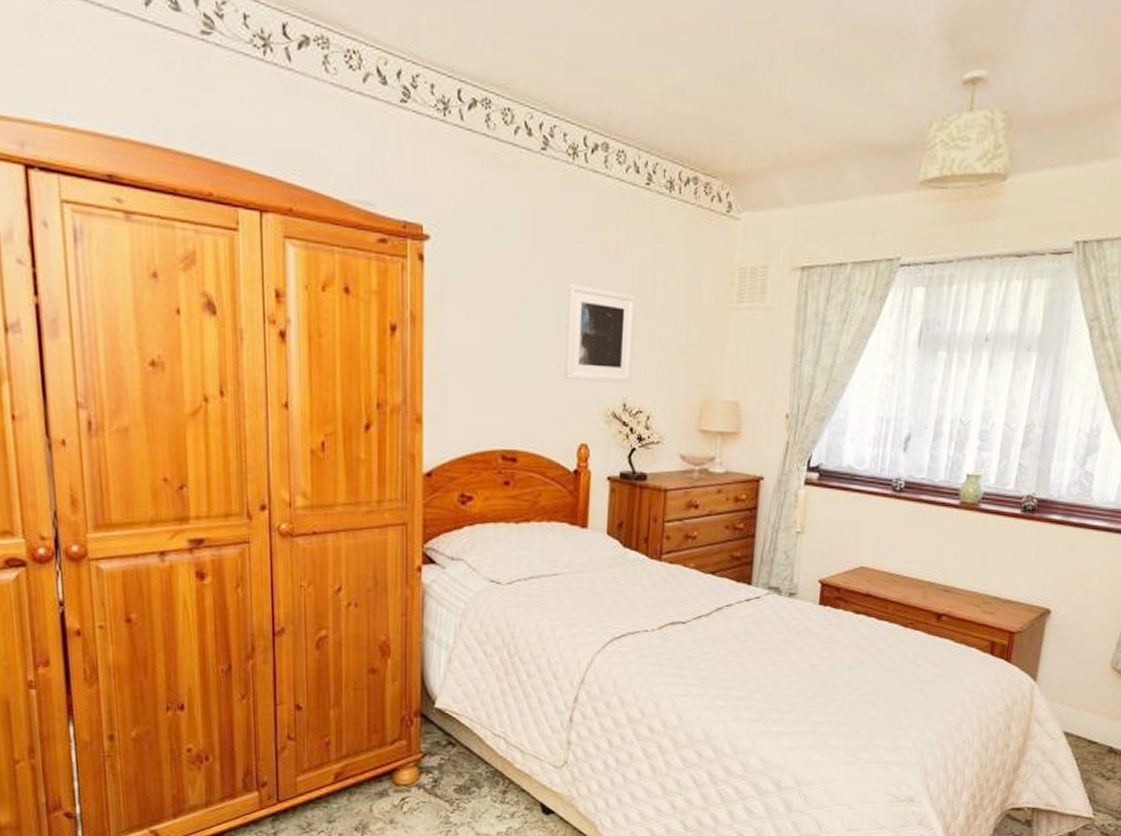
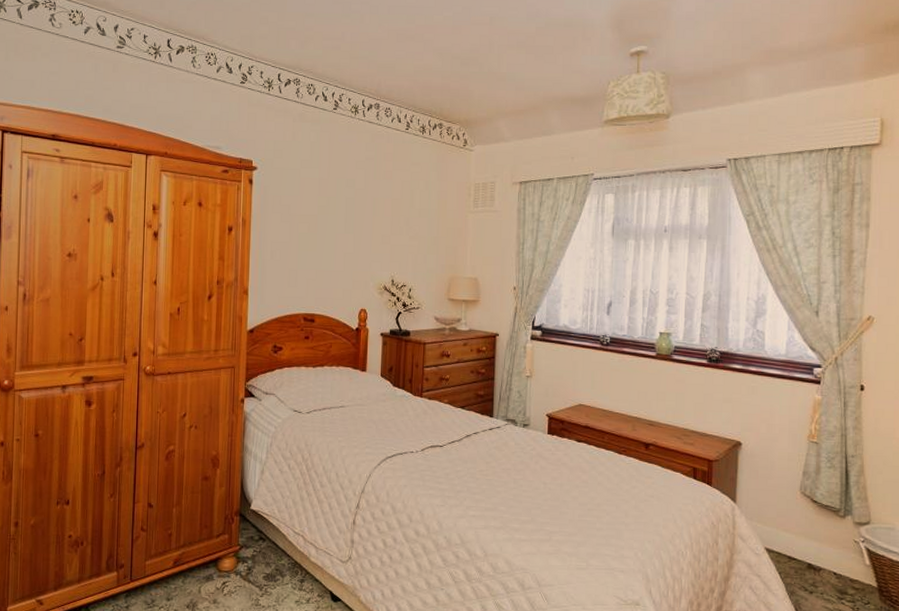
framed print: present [565,284,635,383] -> none [349,197,399,265]

